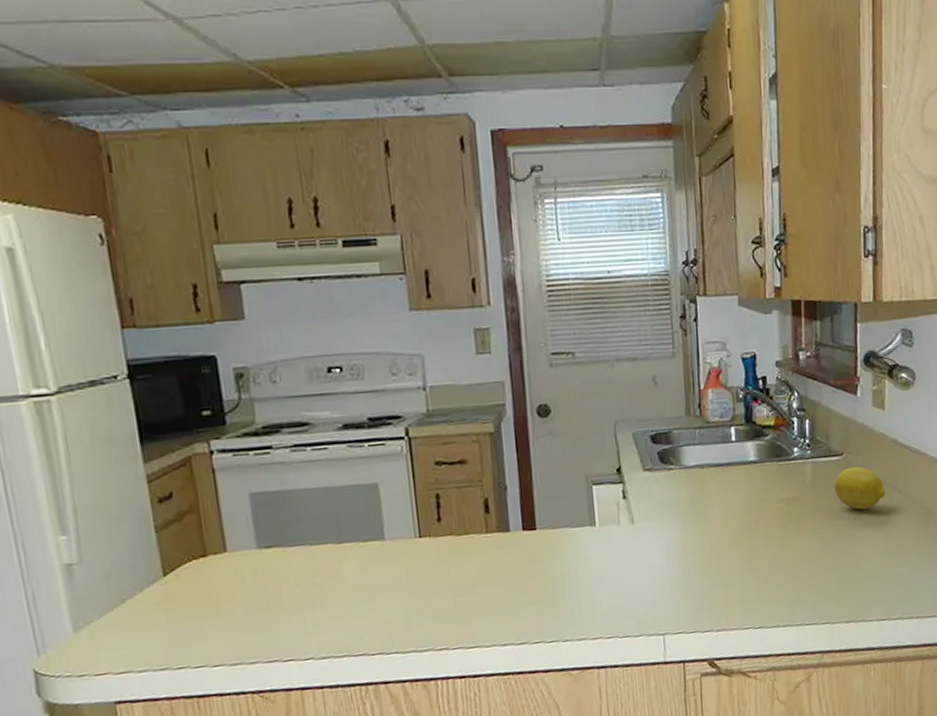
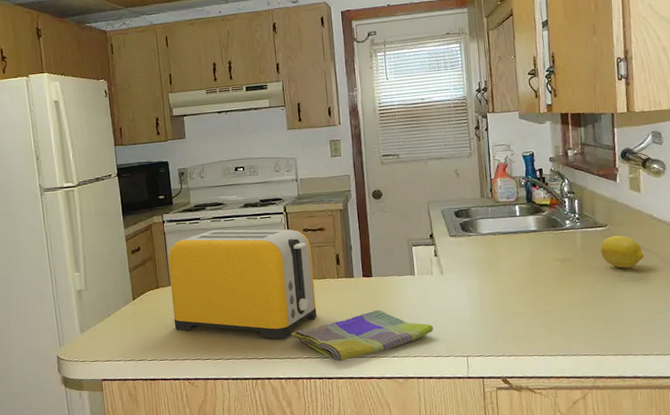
toaster: none [221,462,457,625] -> present [168,229,317,339]
dish towel: none [418,575,620,652] -> present [291,309,433,362]

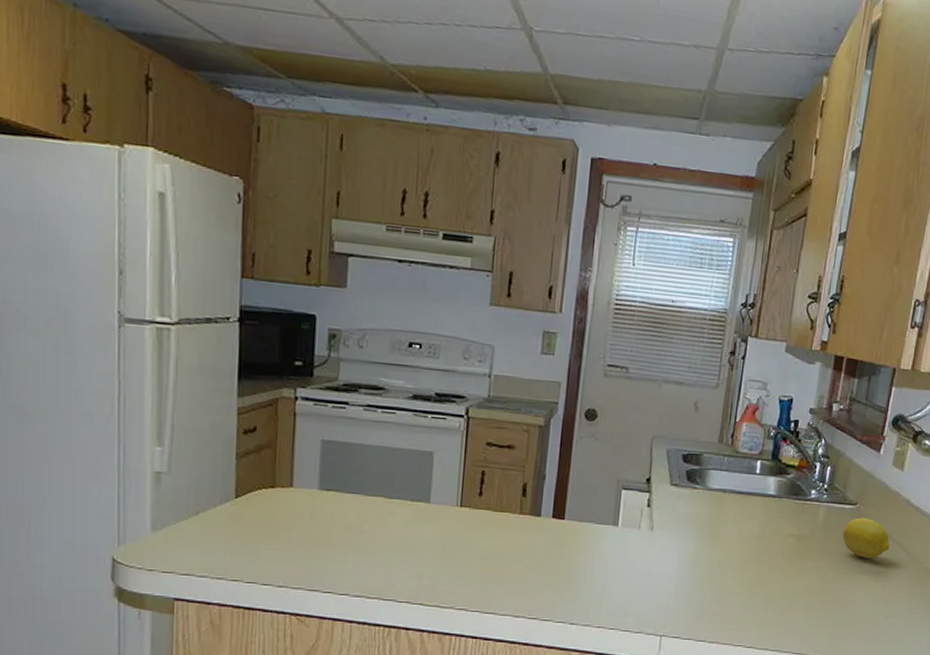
toaster: present [168,229,317,339] -> none [289,421,492,580]
dish towel: present [291,309,433,362] -> none [446,562,628,620]

